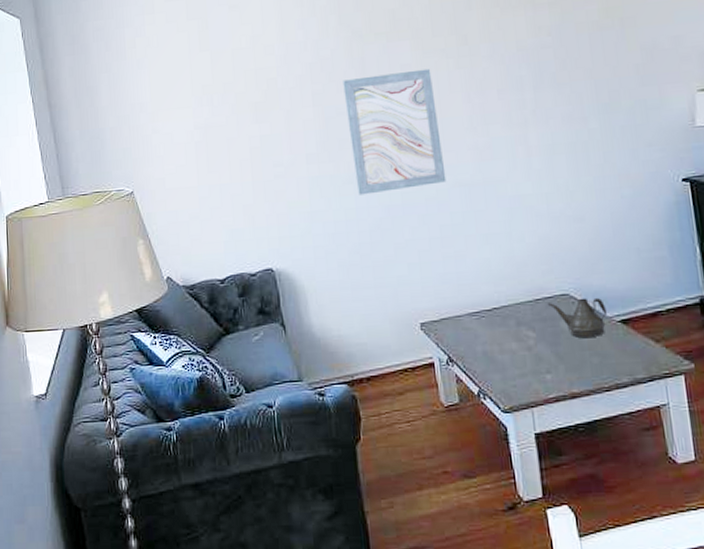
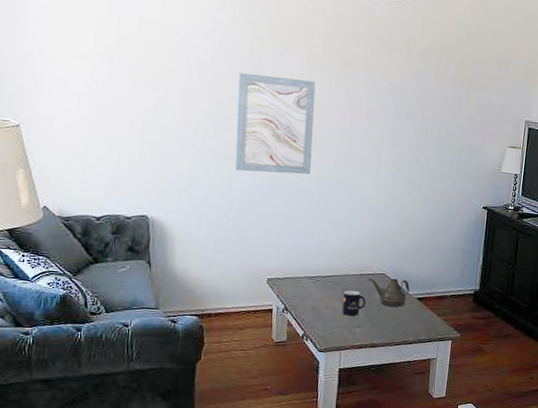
mug: none [518,323,551,359] -> present [342,290,366,316]

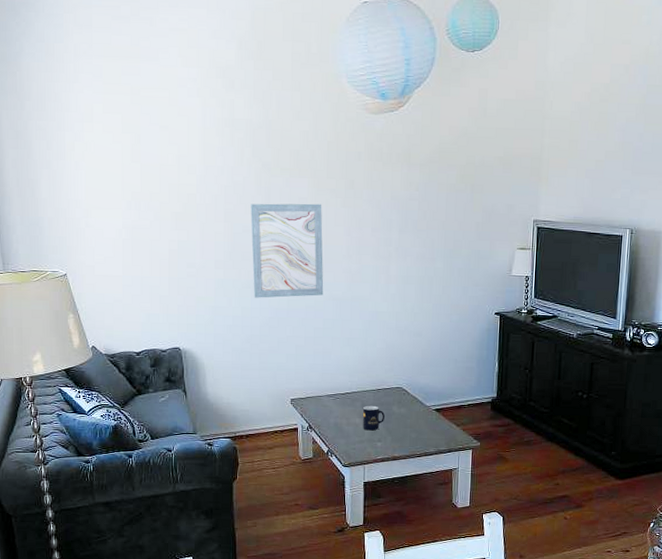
teapot: present [369,278,410,307] -> none [386,391,427,419]

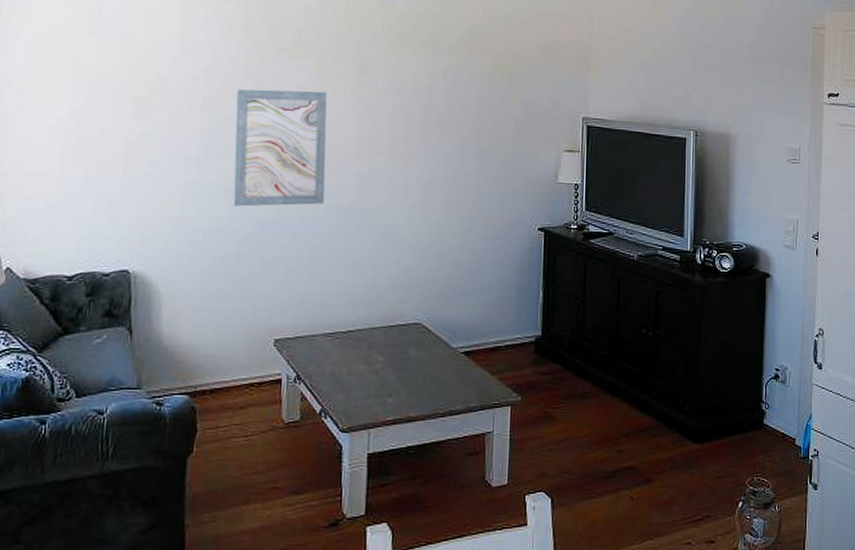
mug: present [362,405,385,431] -> none [368,347,398,382]

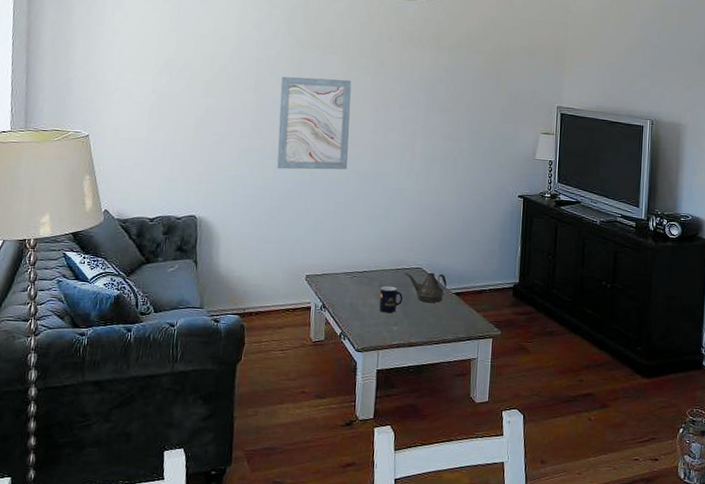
mug: none [368,347,398,382] -> present [379,286,403,313]
teapot: none [401,328,454,365] -> present [405,272,447,303]

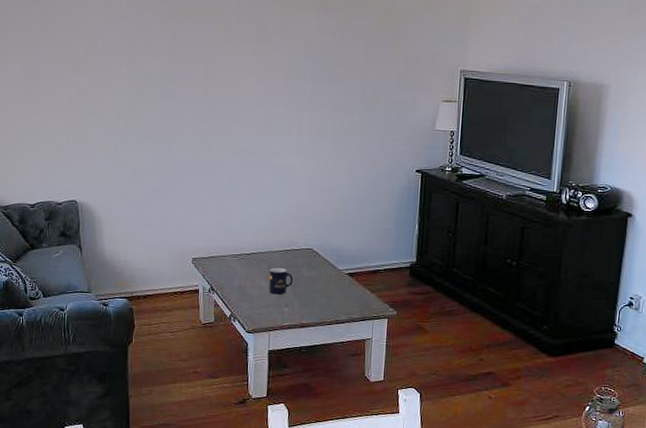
wall art: present [277,76,352,170] -> none [155,49,231,150]
teapot: present [405,272,447,303] -> none [295,253,340,283]

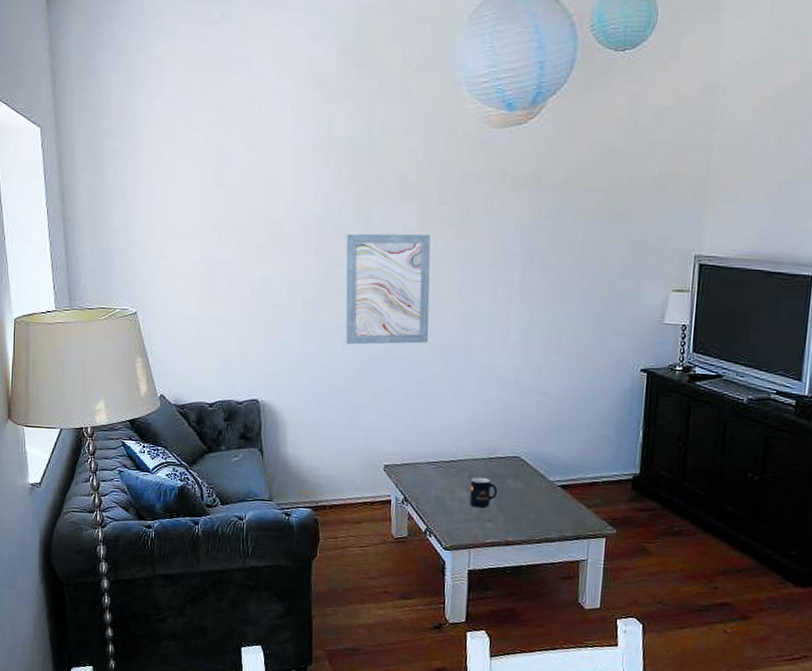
wall art: none [155,49,231,150] -> present [345,233,431,345]

